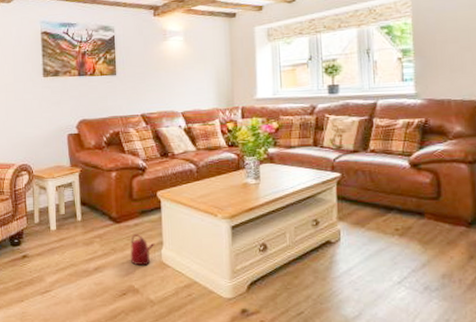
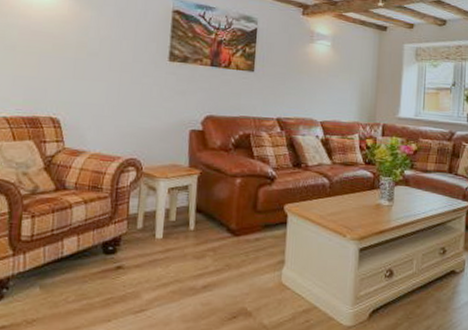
watering can: present [130,234,155,266] -> none [245,250,276,286]

